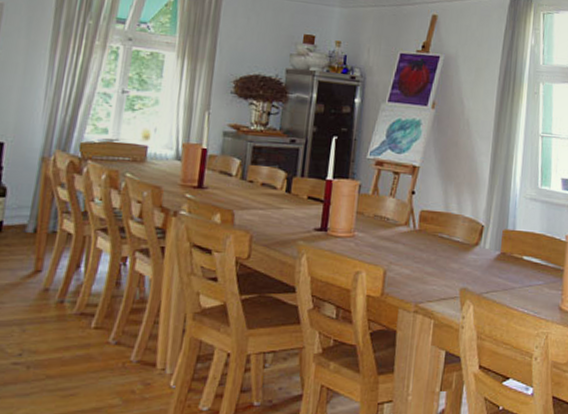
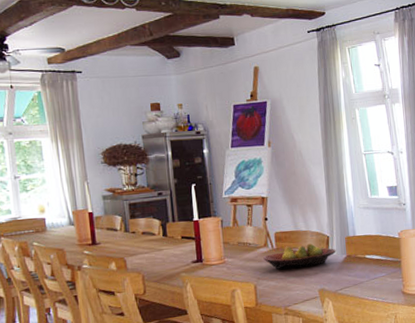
fruit bowl: none [401,229,490,258] -> present [263,243,336,270]

